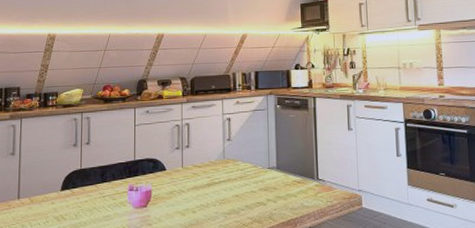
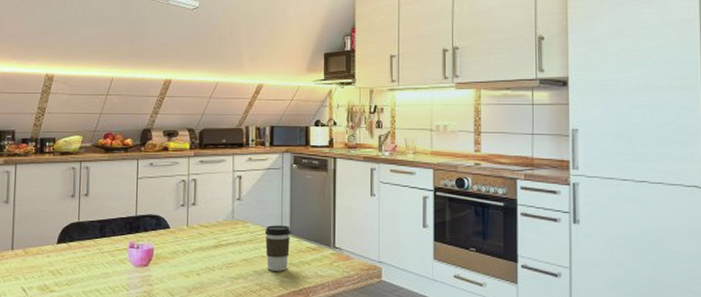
coffee cup: none [253,161,278,205] -> present [264,225,291,271]

